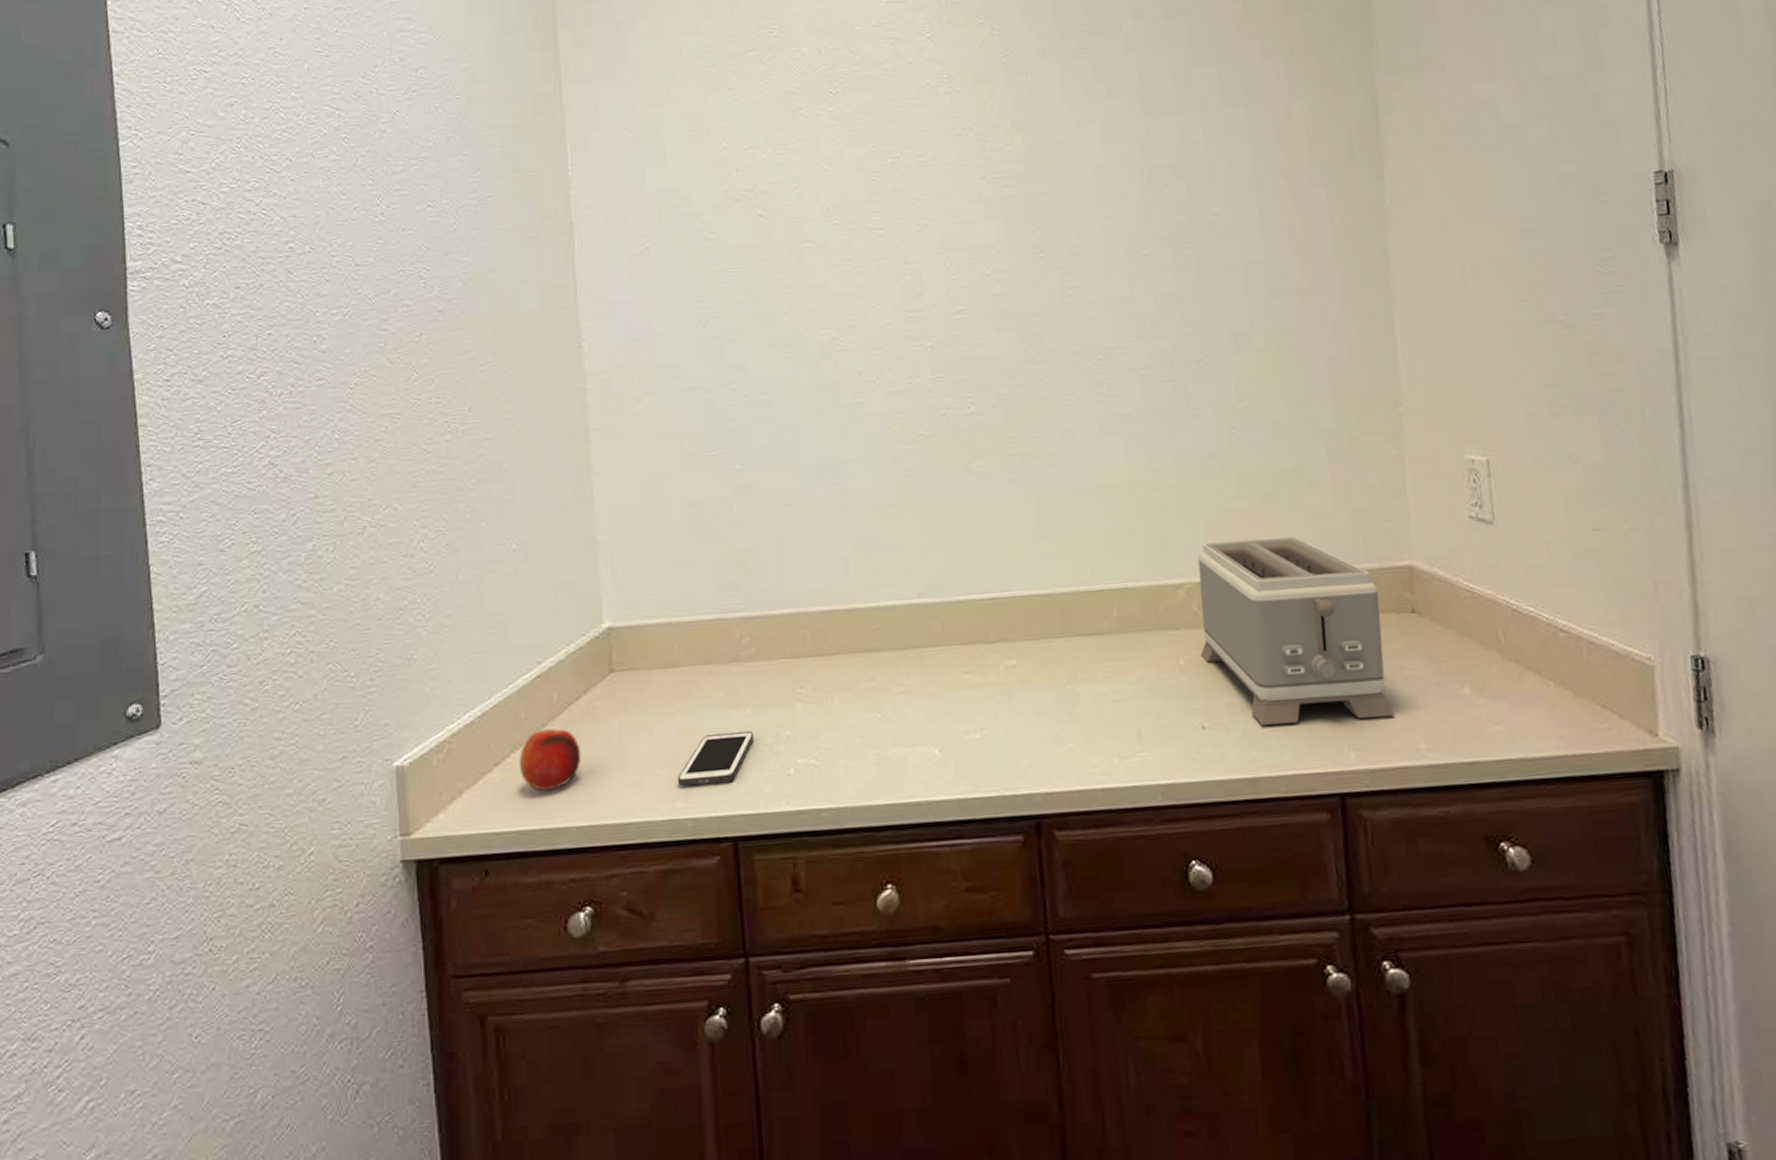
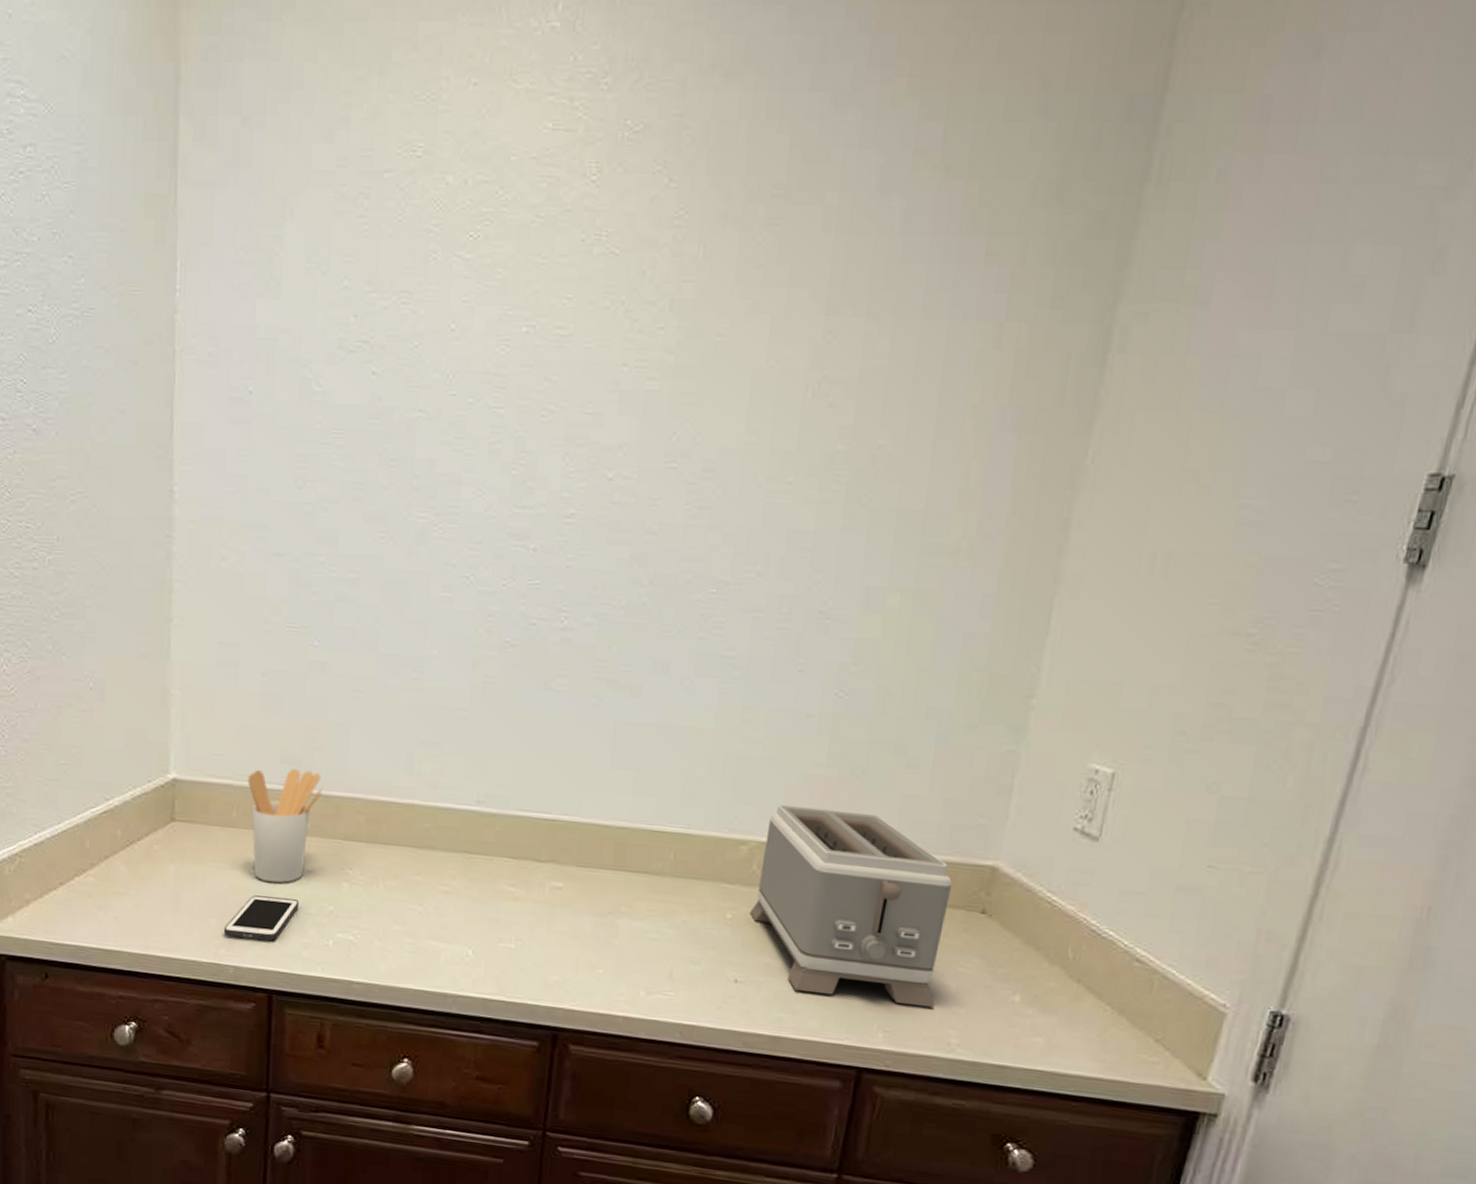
fruit: present [518,729,582,791] -> none [81,861,139,916]
utensil holder: none [685,593,763,719] -> present [247,768,323,883]

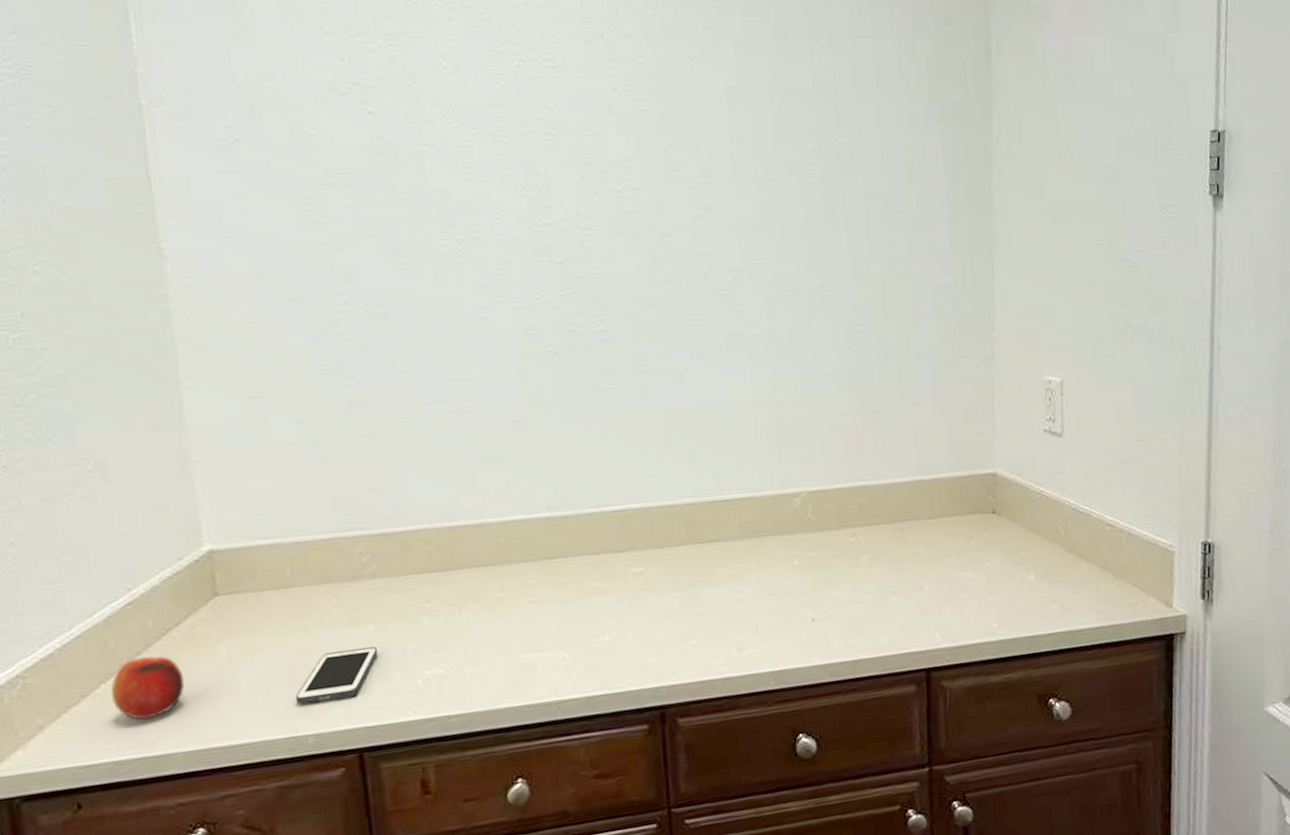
fruit: none [81,861,139,916] -> present [110,656,185,720]
utensil holder: present [247,768,323,883] -> none [297,511,385,636]
toaster: present [750,805,953,1008] -> none [813,449,974,615]

